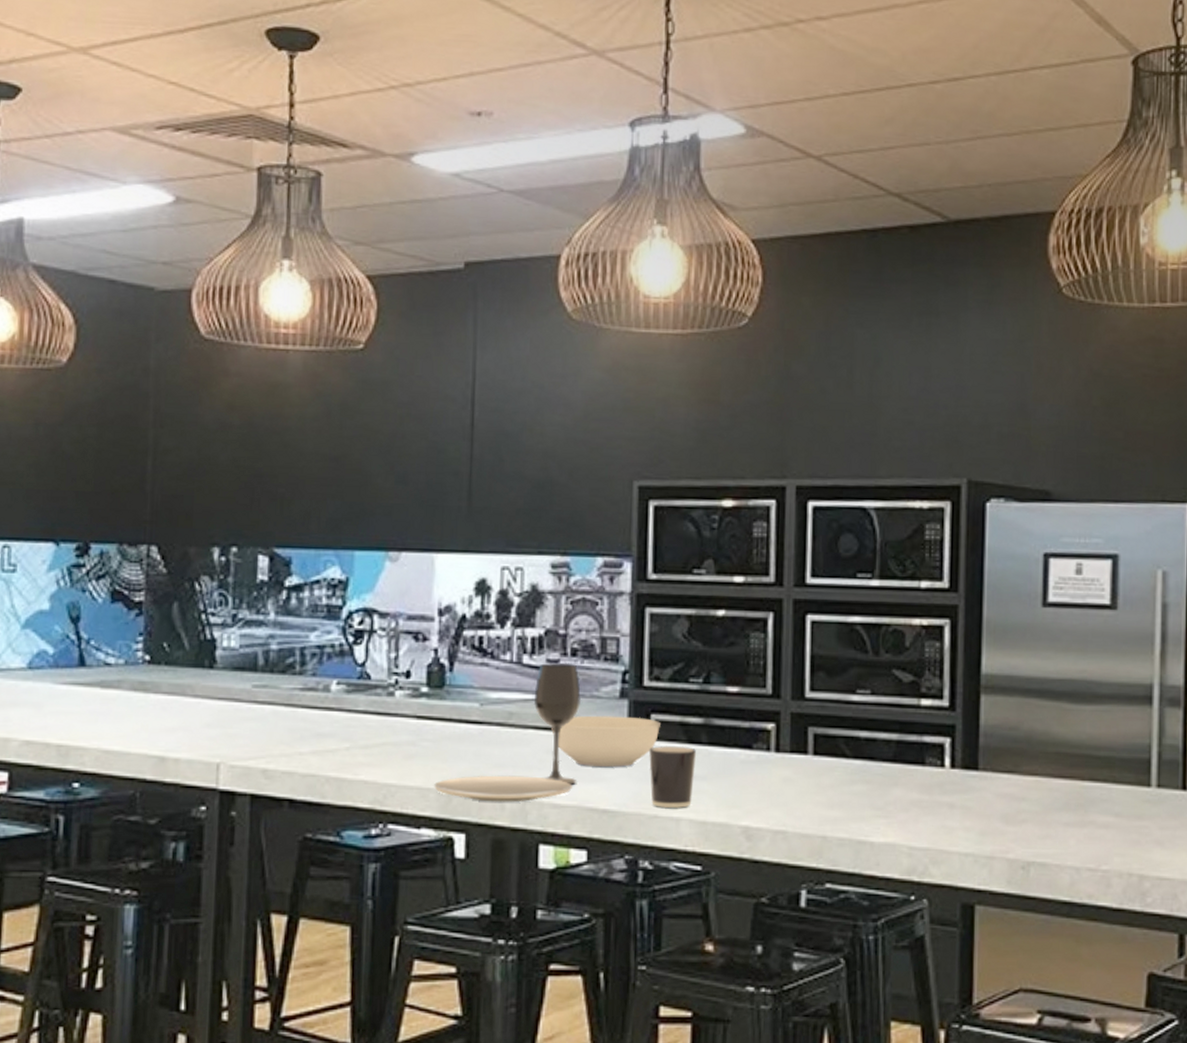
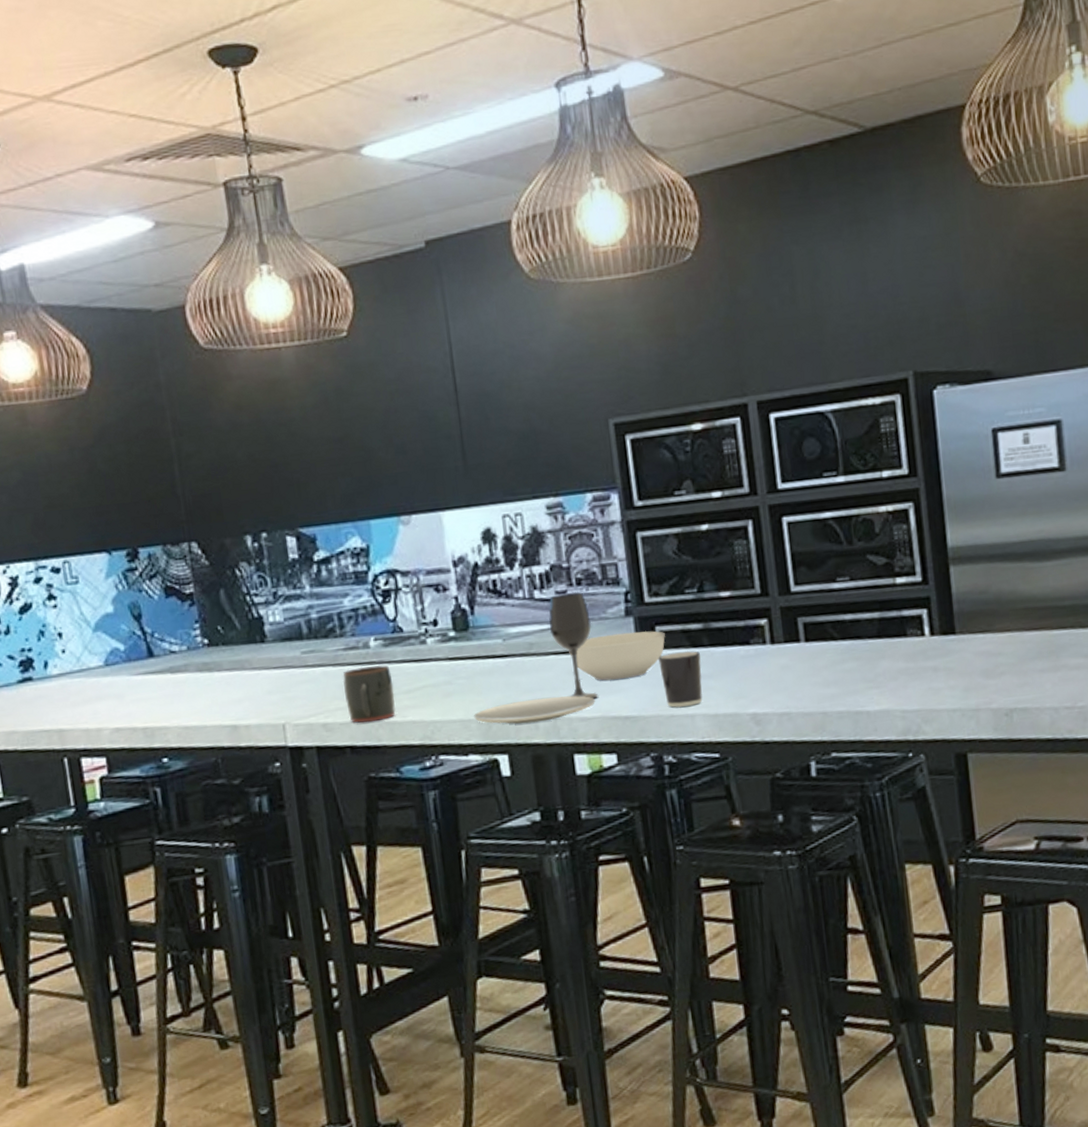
mug: none [293,711,350,775] -> present [342,664,396,723]

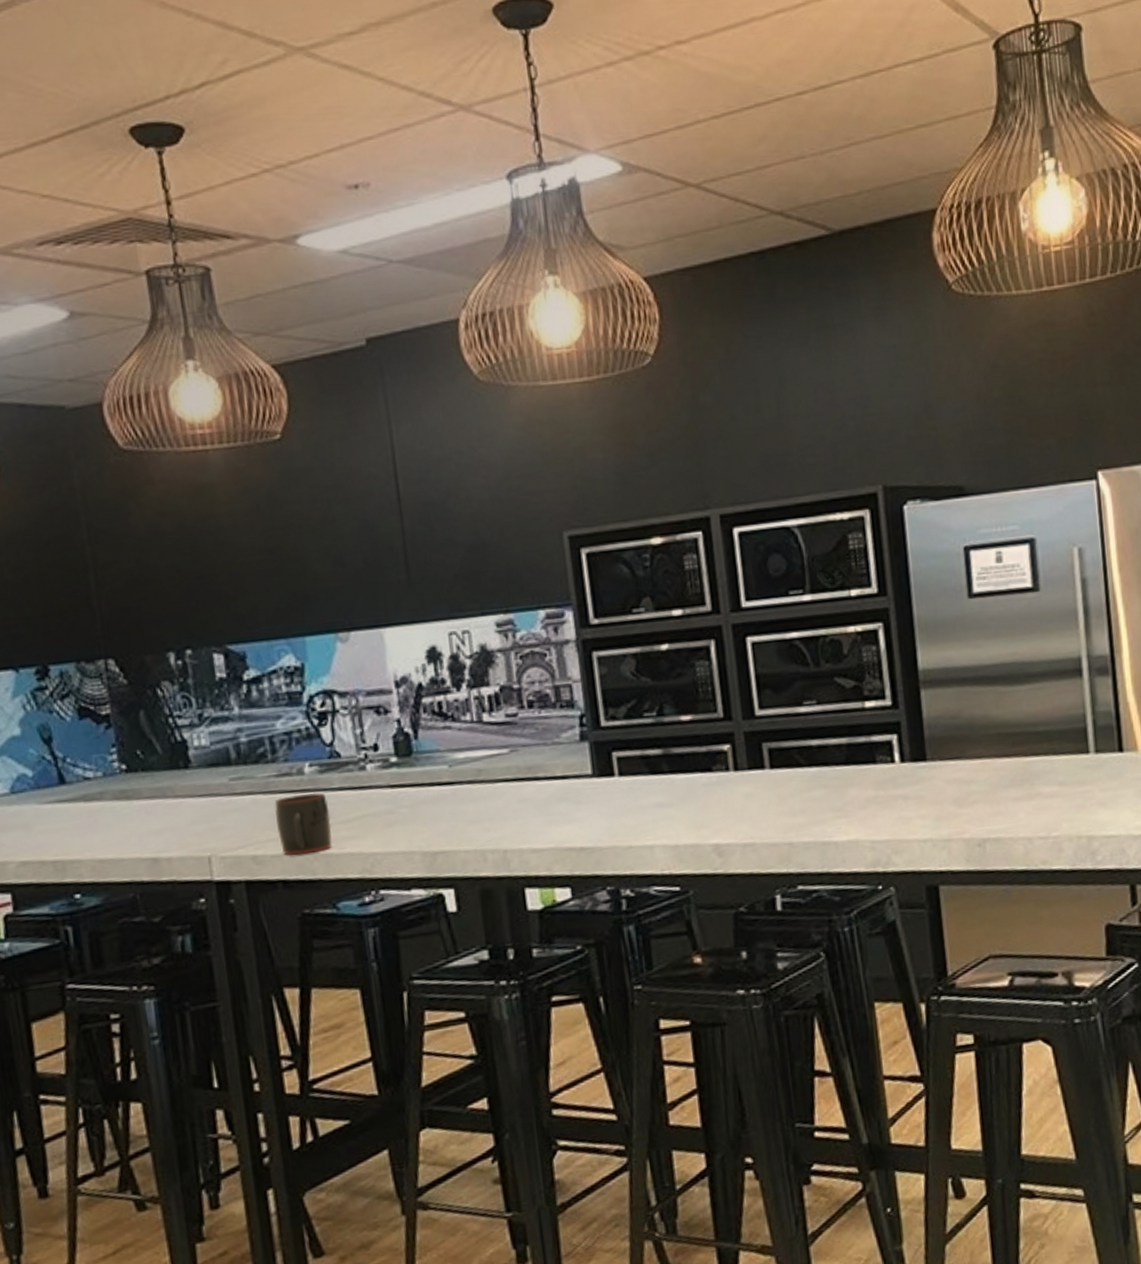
plate: present [474,695,595,724] -> none [417,825,548,856]
wine glass: present [548,592,598,699] -> none [498,715,551,829]
bowl: present [569,631,666,681] -> none [520,756,624,810]
mug: present [658,650,703,708] -> none [615,777,662,838]

